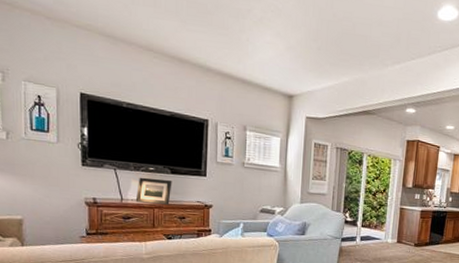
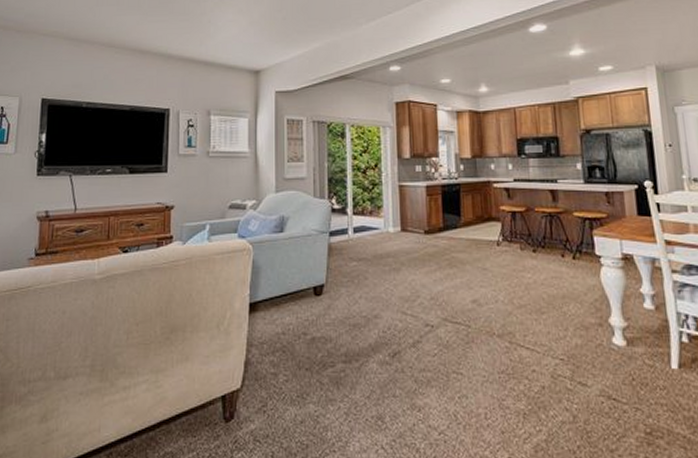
picture frame: present [135,177,172,205] -> none [90,181,130,211]

